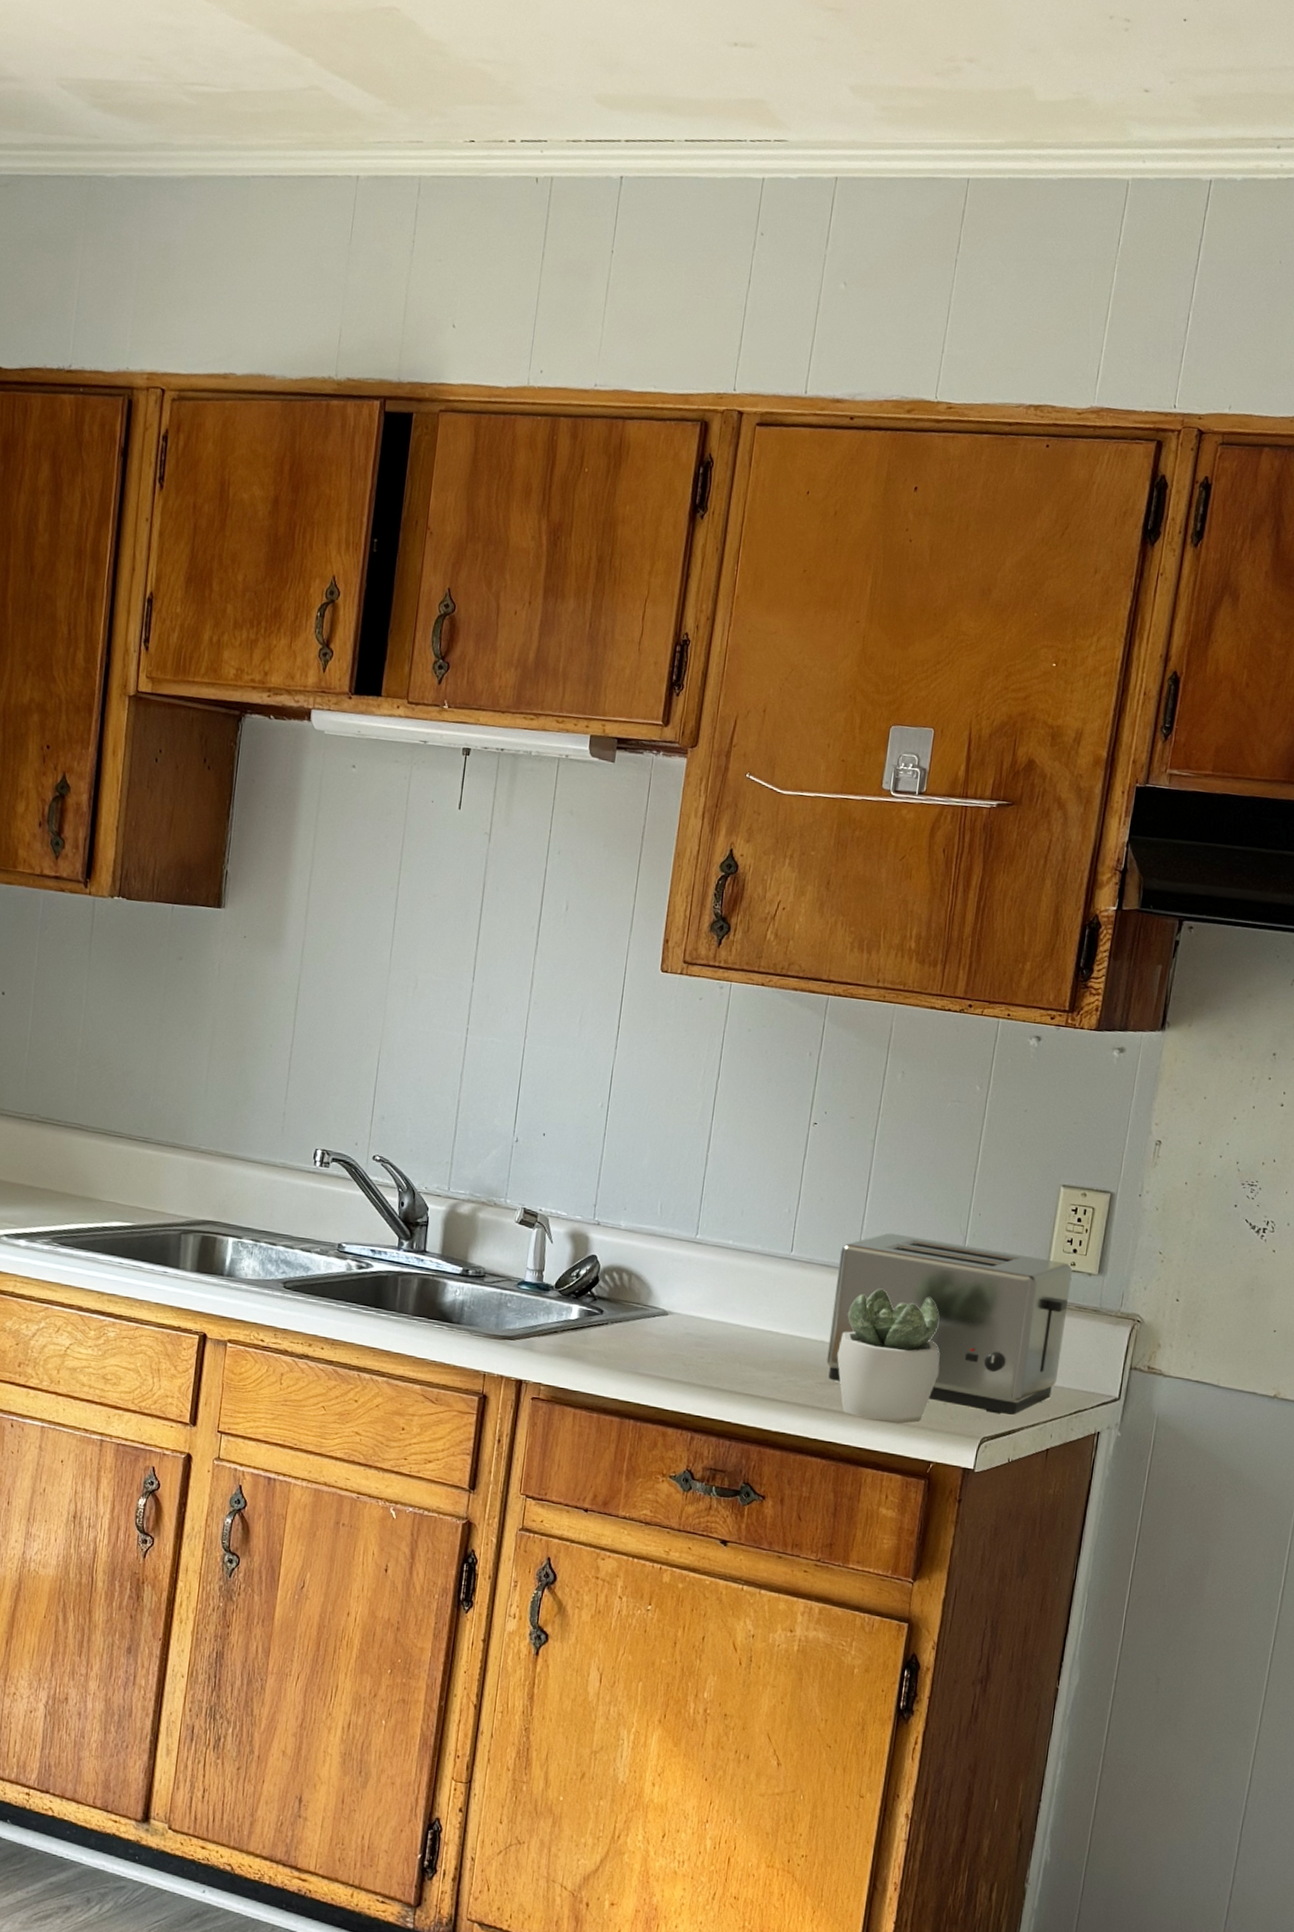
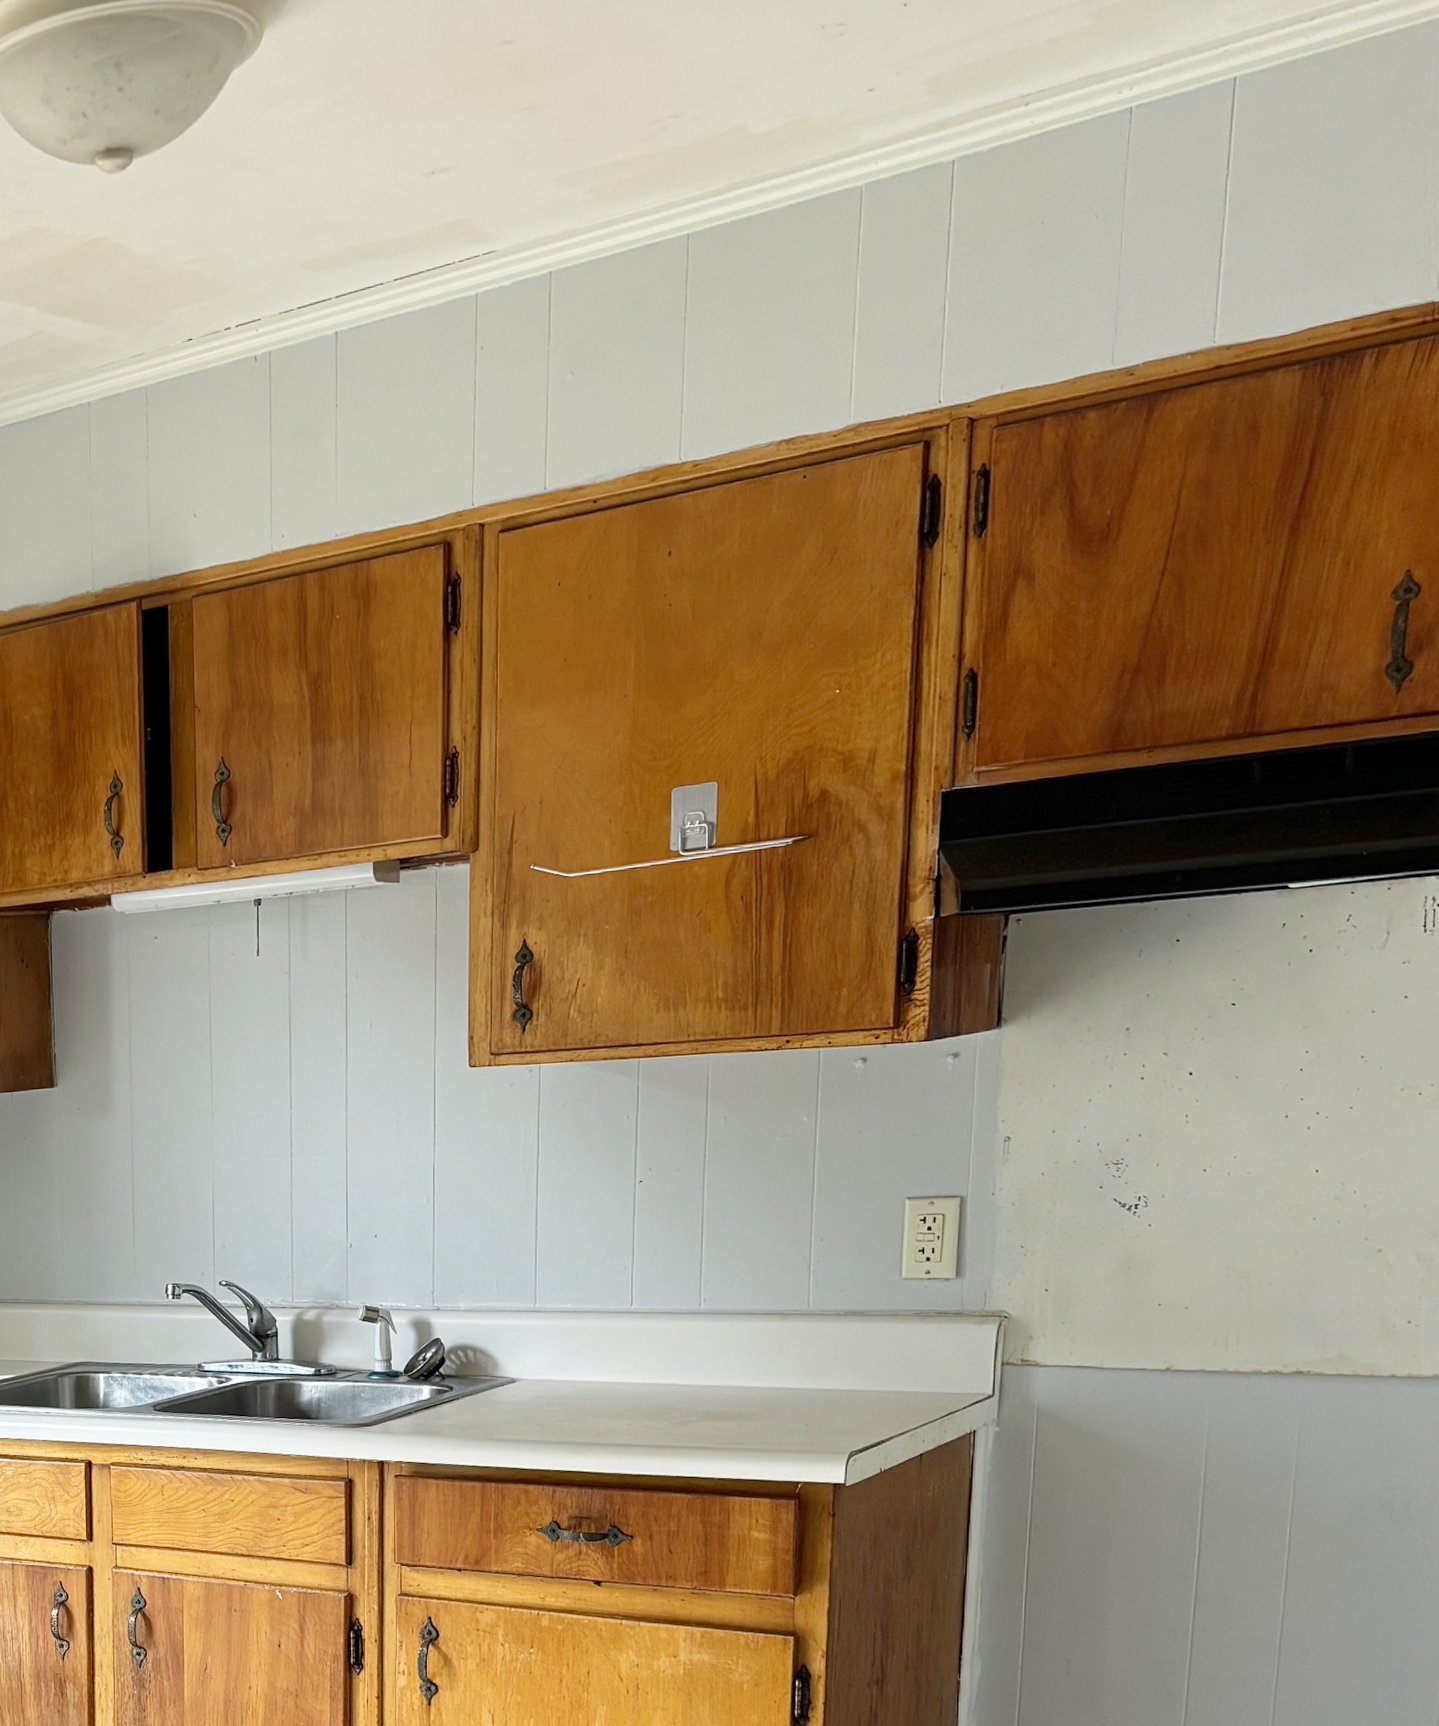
toaster: present [826,1233,1073,1416] -> none [680,1271,928,1428]
succulent plant: present [837,1288,940,1424] -> none [690,1326,797,1452]

